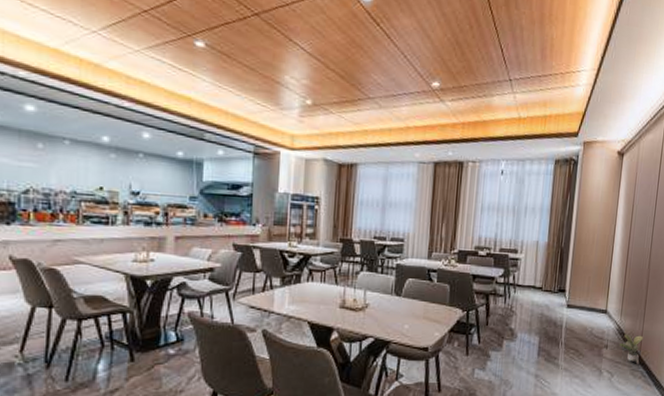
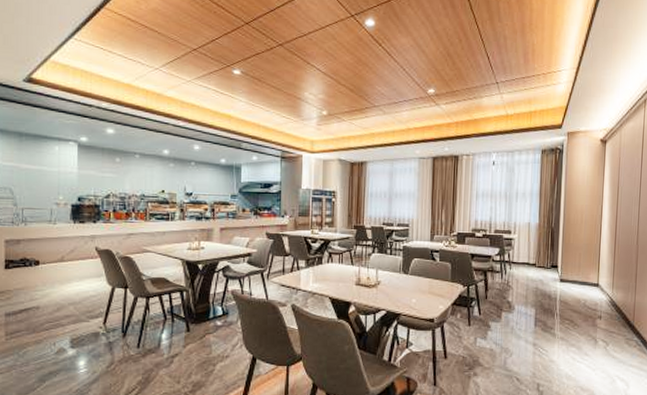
potted plant: present [619,334,644,364] -> none [613,305,636,334]

